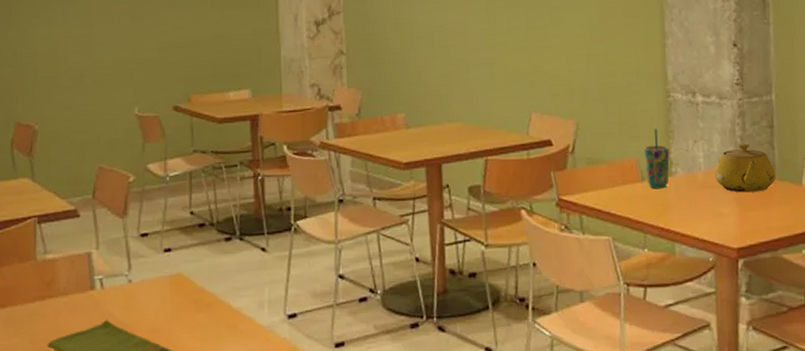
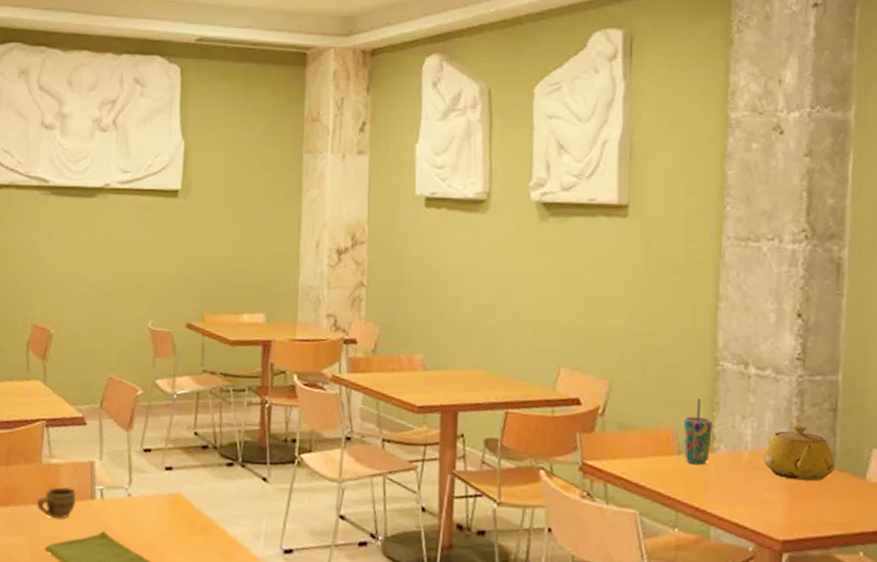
cup: none [34,280,76,314] -> present [36,487,77,519]

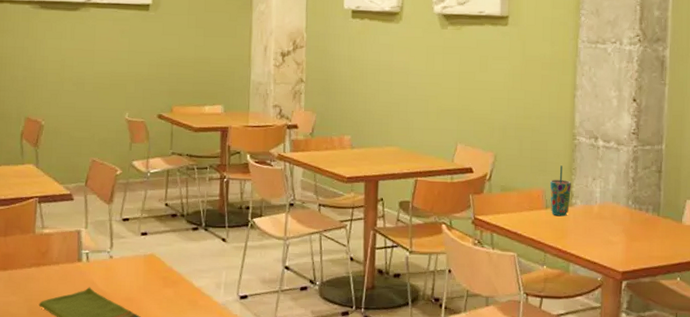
cup: present [36,487,77,519] -> none [31,252,66,279]
teapot: present [762,425,835,482] -> none [608,184,660,226]

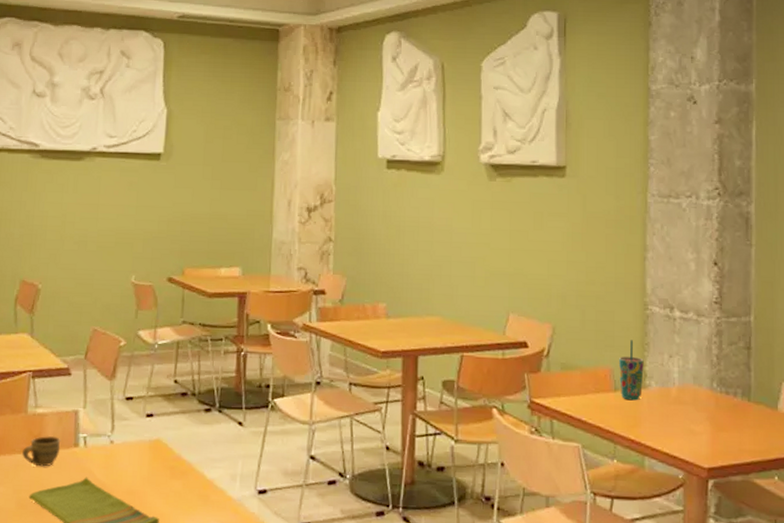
cup: none [31,252,66,279] -> present [21,435,61,467]

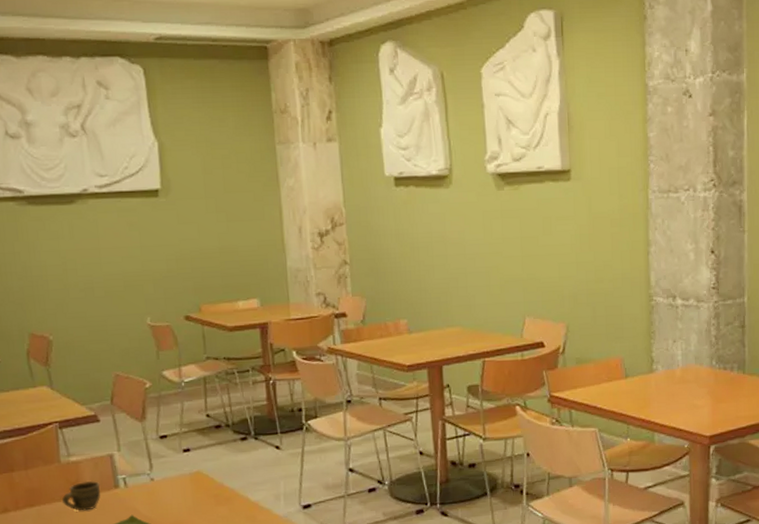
cup: present [618,340,644,401] -> none [628,330,651,385]

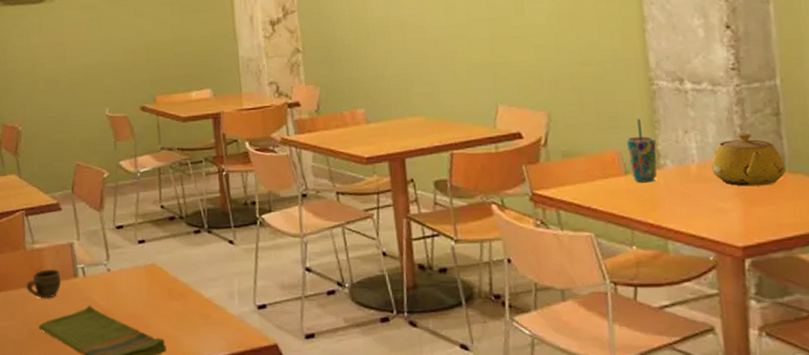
cup: none [628,330,651,385] -> present [625,119,658,183]
teapot: none [691,342,745,387] -> present [711,133,786,187]

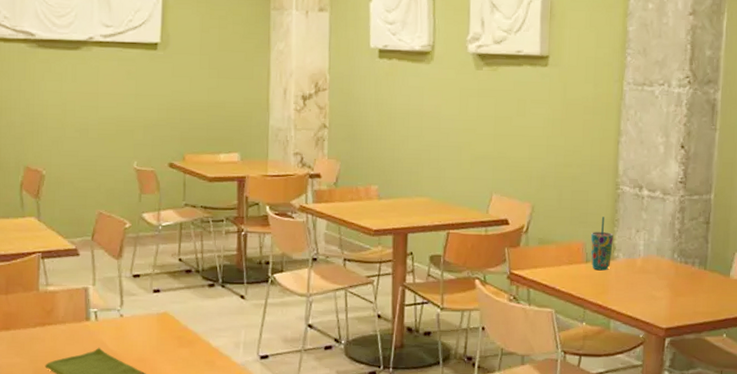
cup: present [26,268,61,299] -> none [35,310,73,339]
teapot: present [711,133,786,187] -> none [652,236,707,280]

